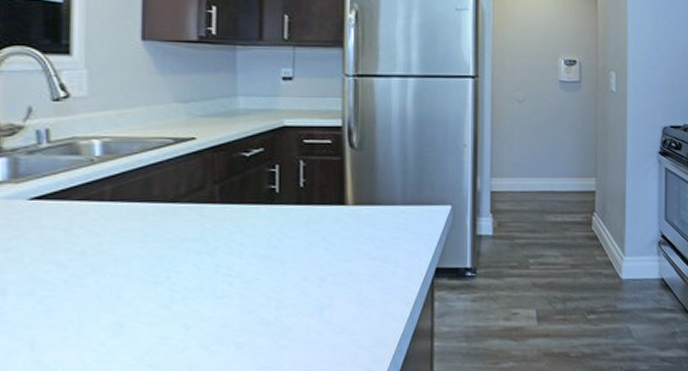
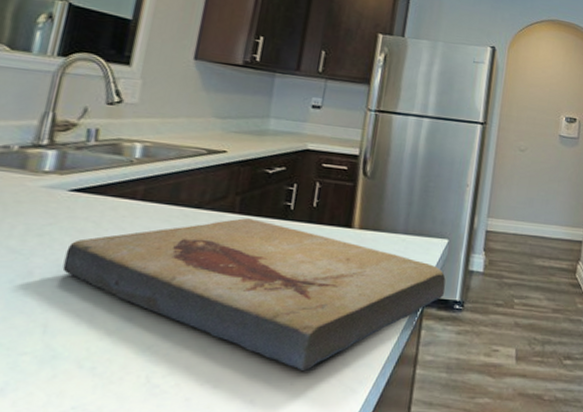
fish fossil: none [38,207,455,357] -> present [62,218,446,371]

